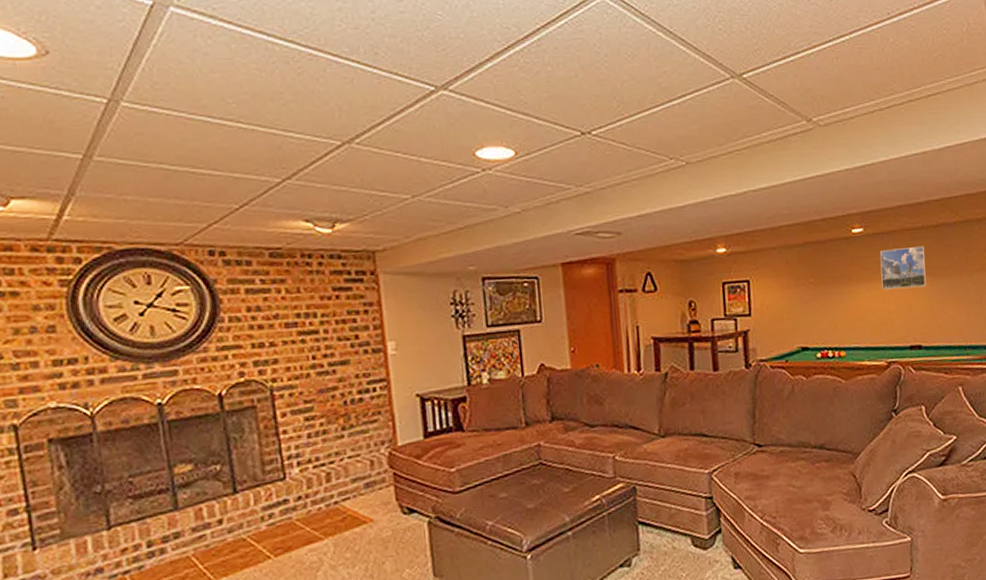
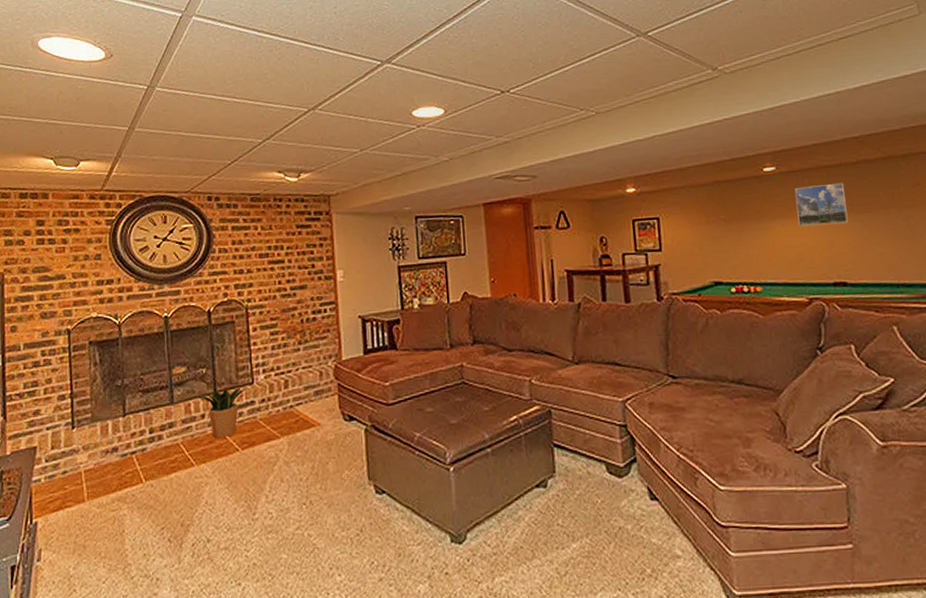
potted plant: none [212,483,278,547] -> present [198,387,248,439]

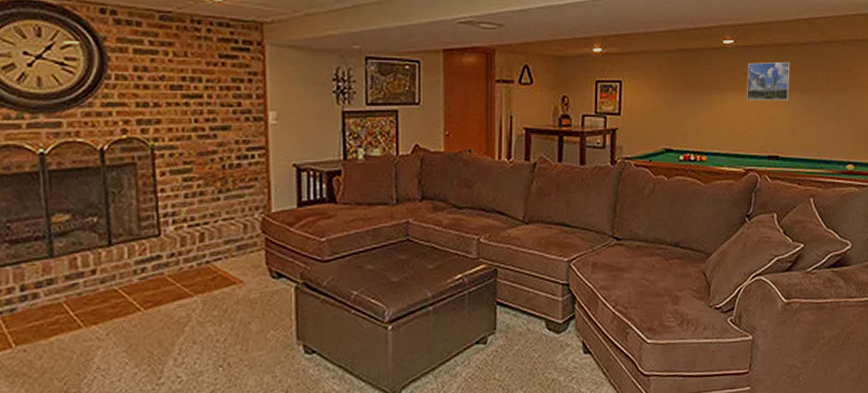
potted plant: present [198,387,248,439] -> none [87,239,153,297]

